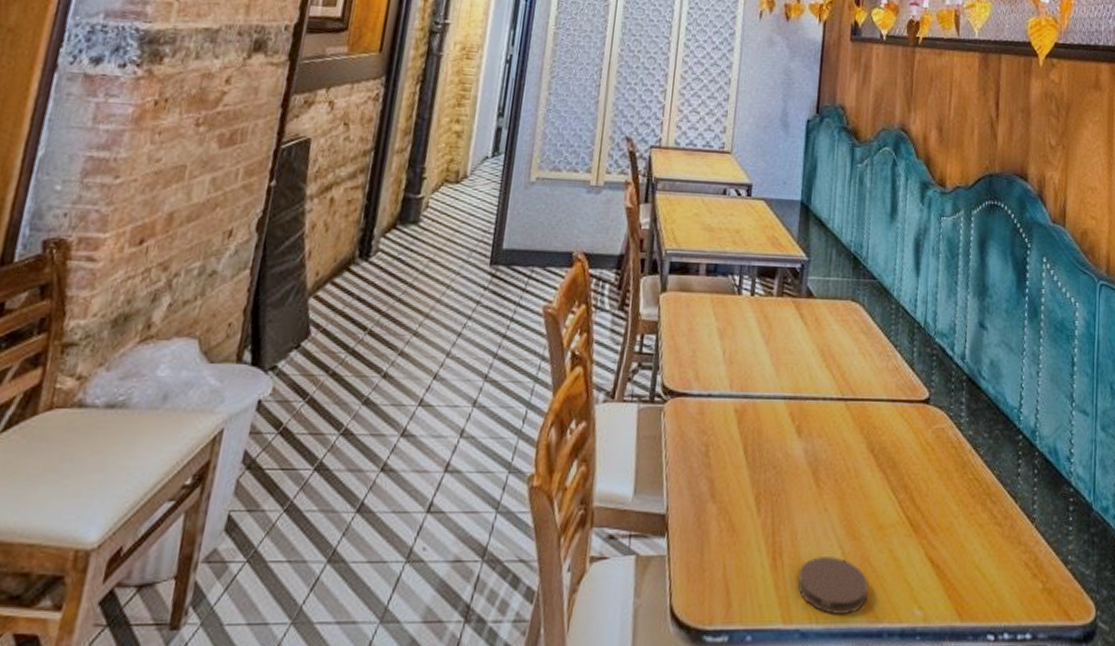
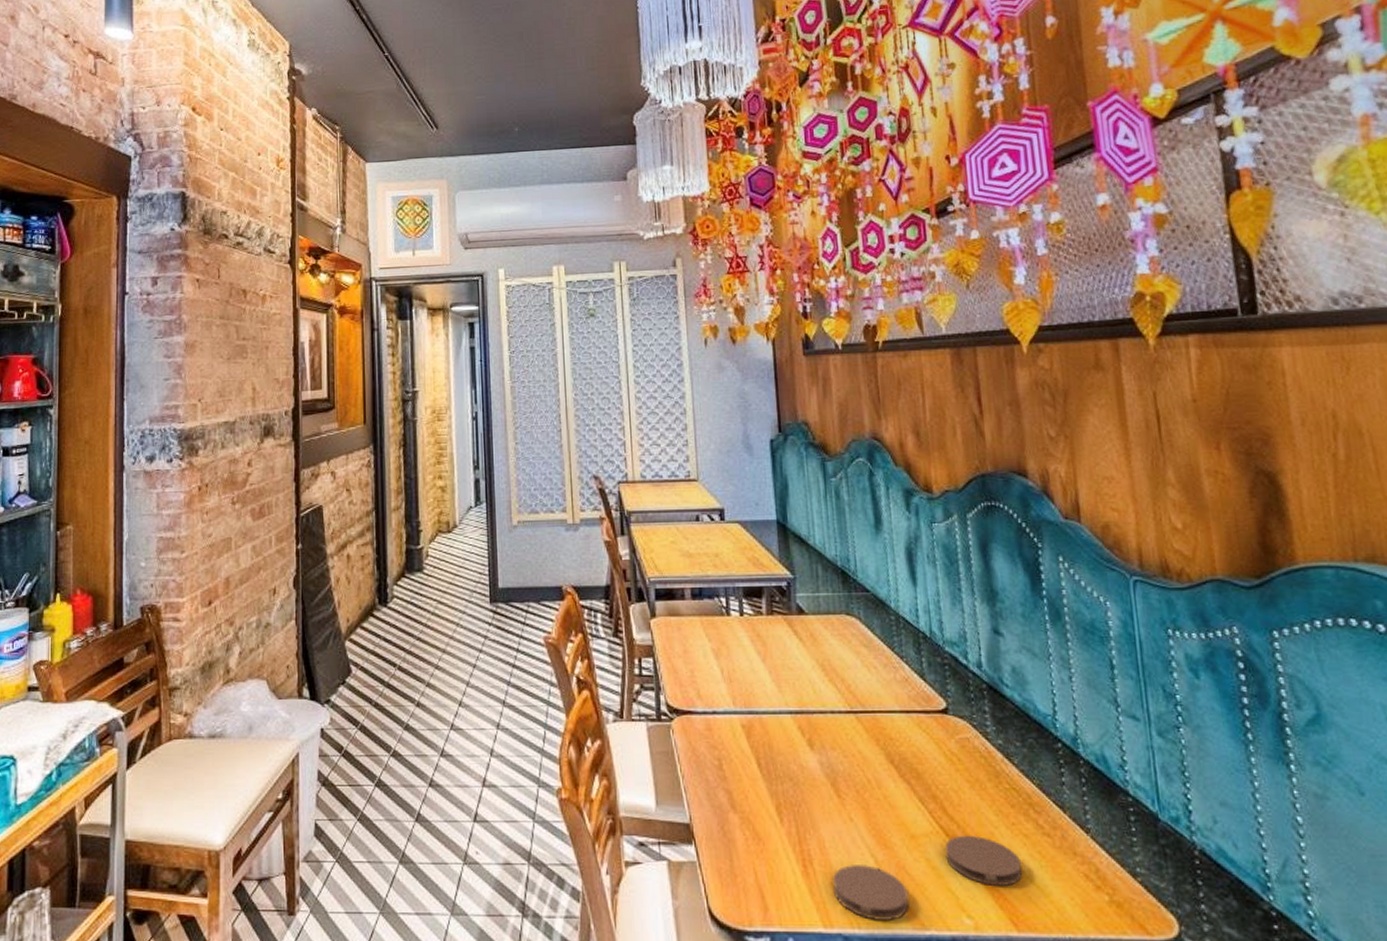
coaster: none [907,525,973,576] -> present [945,835,1023,886]

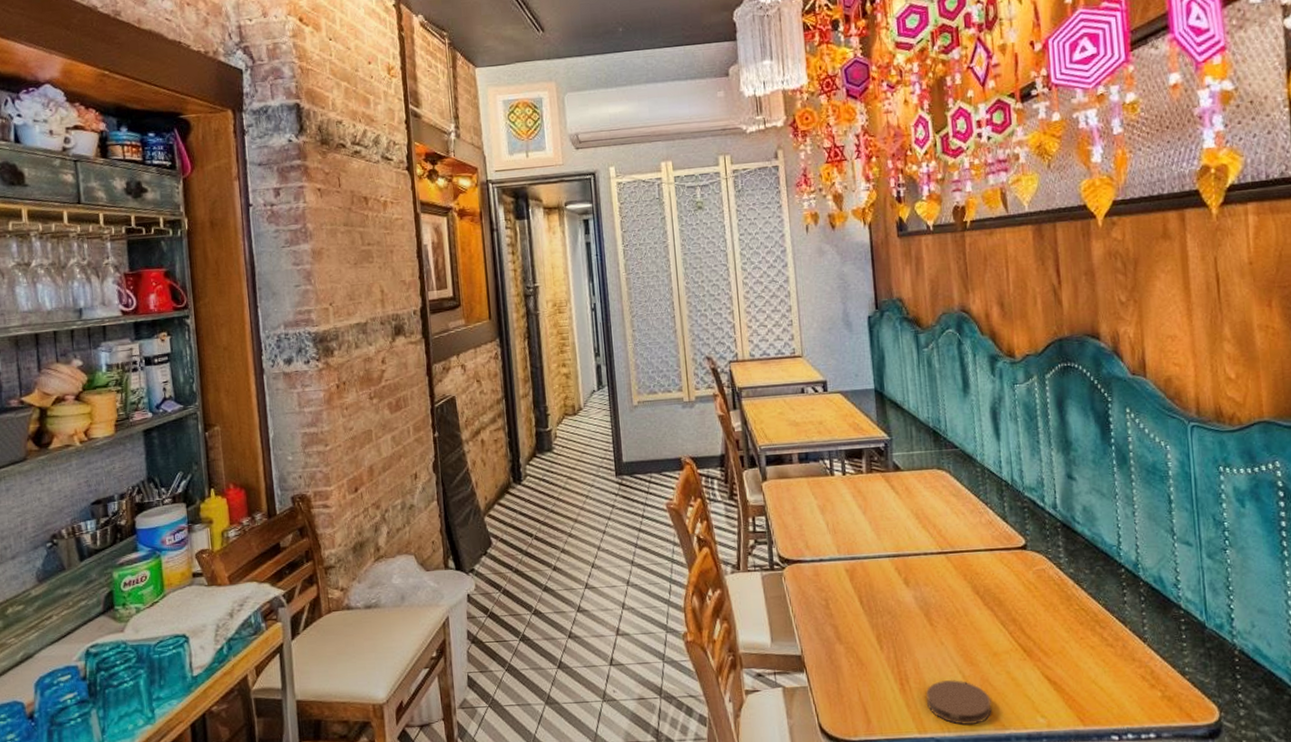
coaster: present [945,835,1023,886] -> none [1023,650,1089,690]

